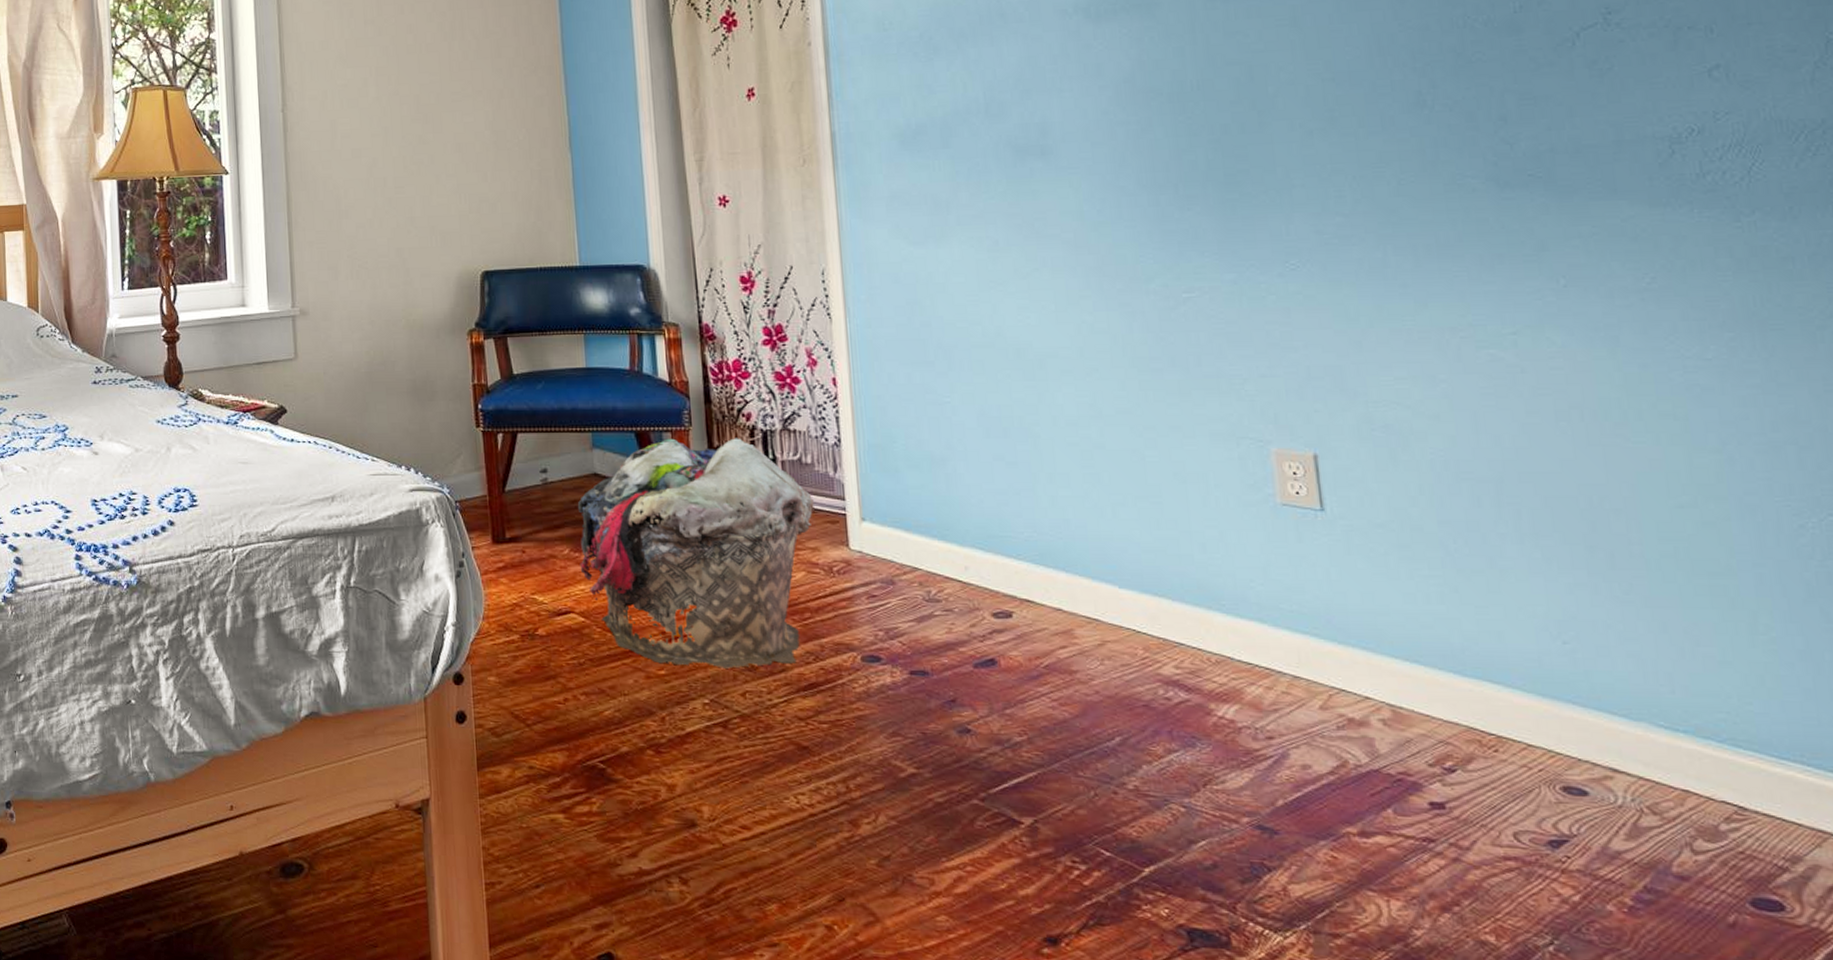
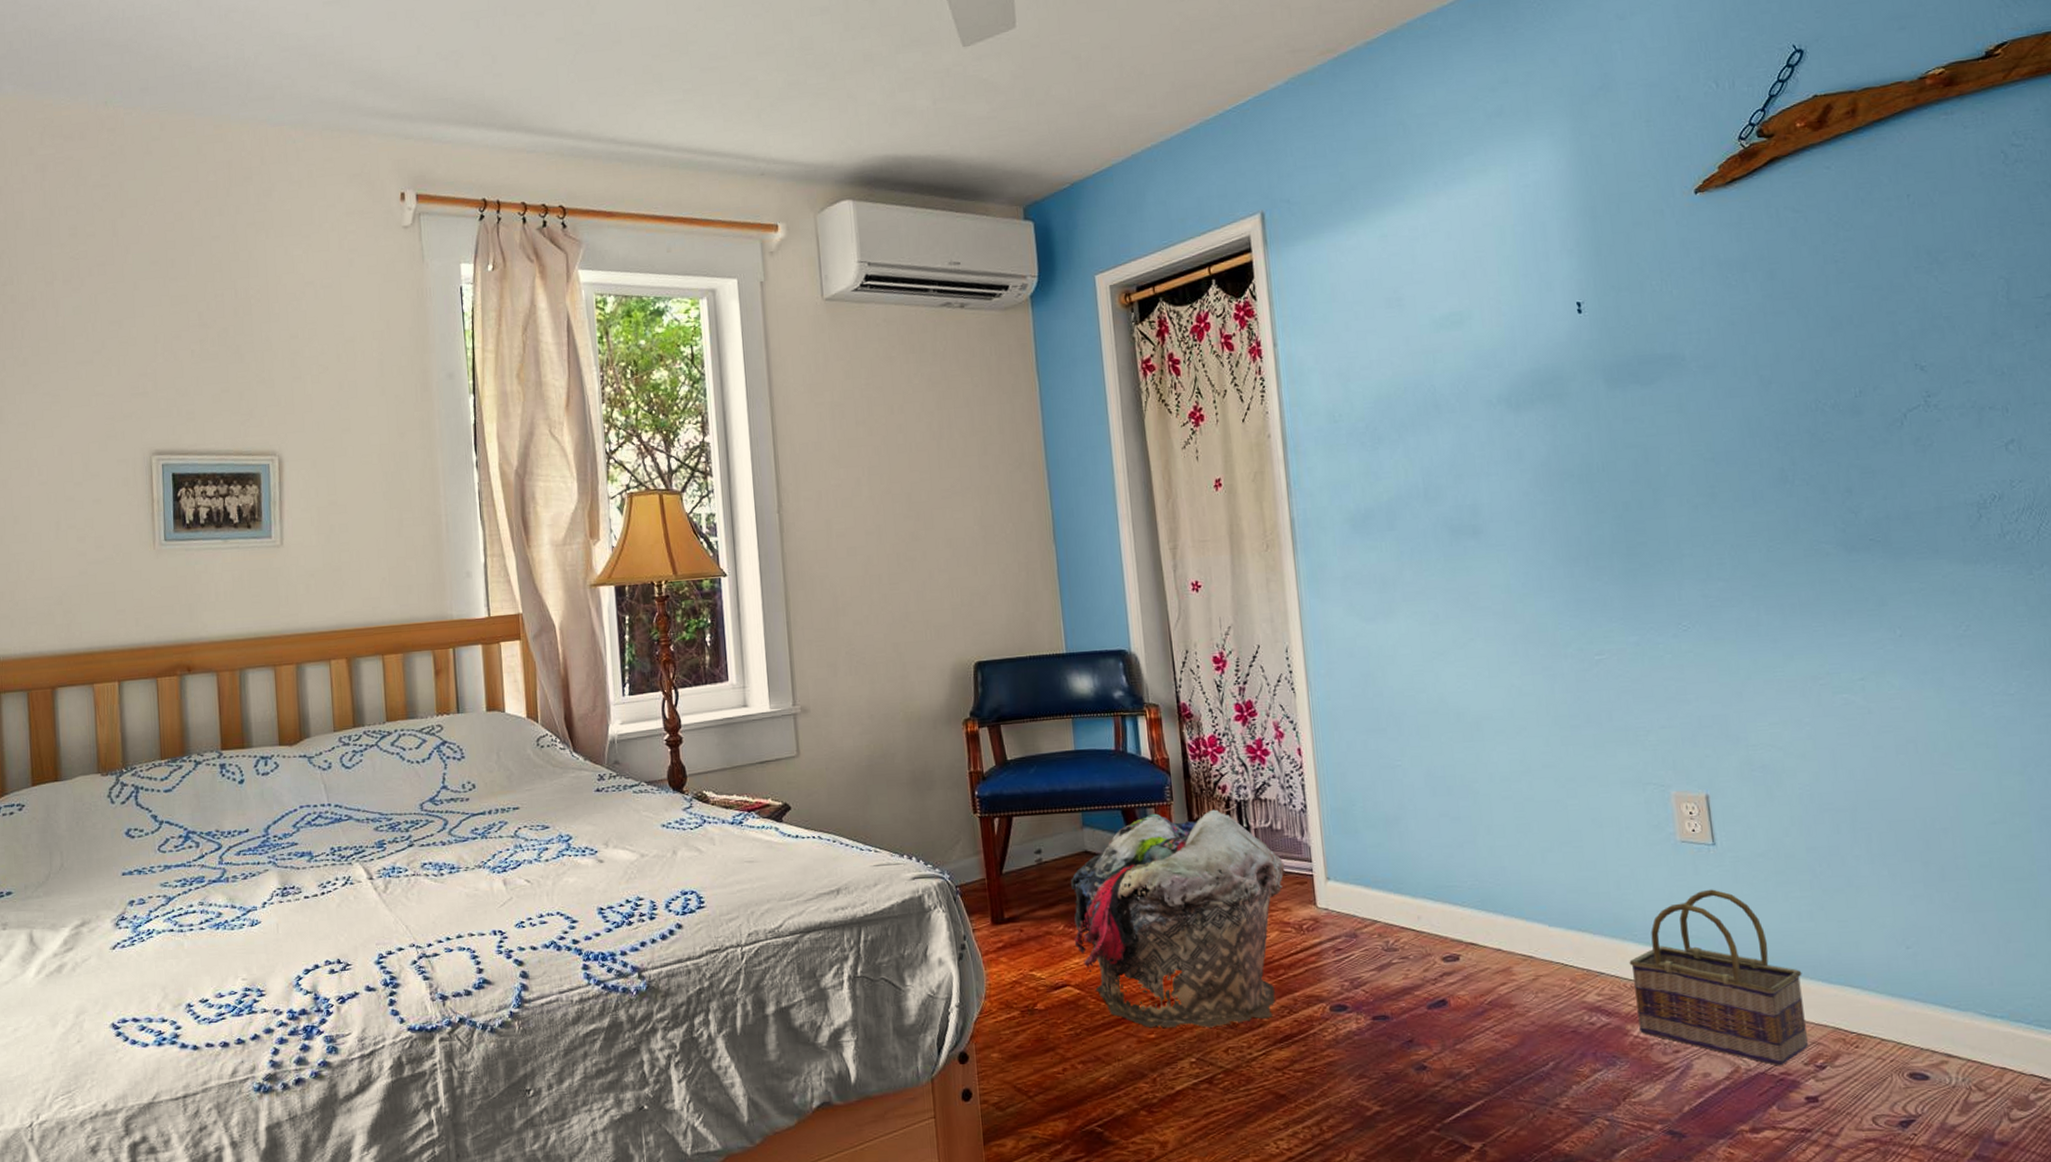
basket: none [1215,560,1434,765] -> present [1629,889,1808,1066]

